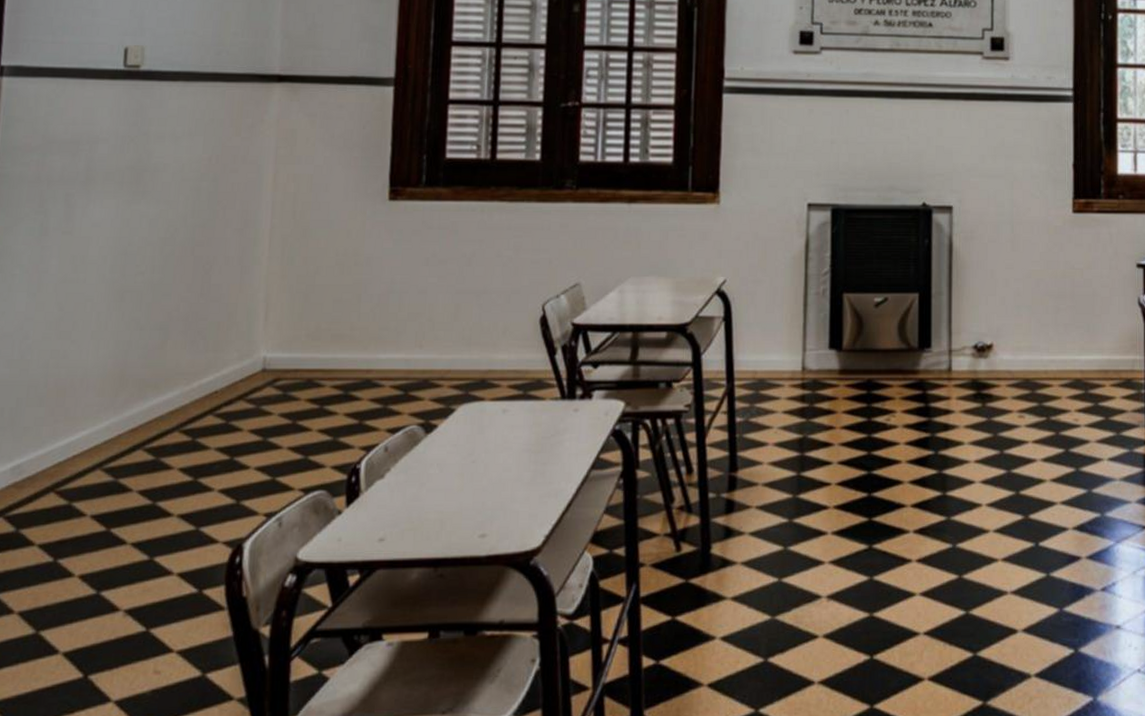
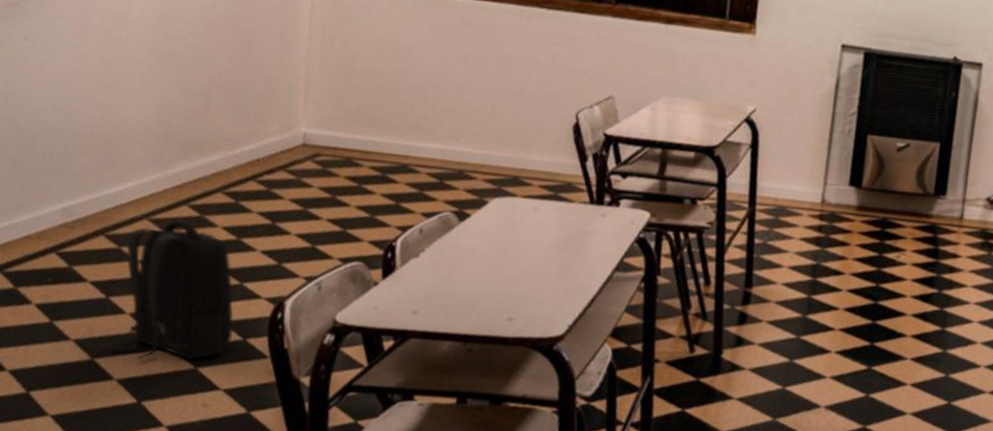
backpack: none [55,466,189,627] -> present [109,220,234,360]

